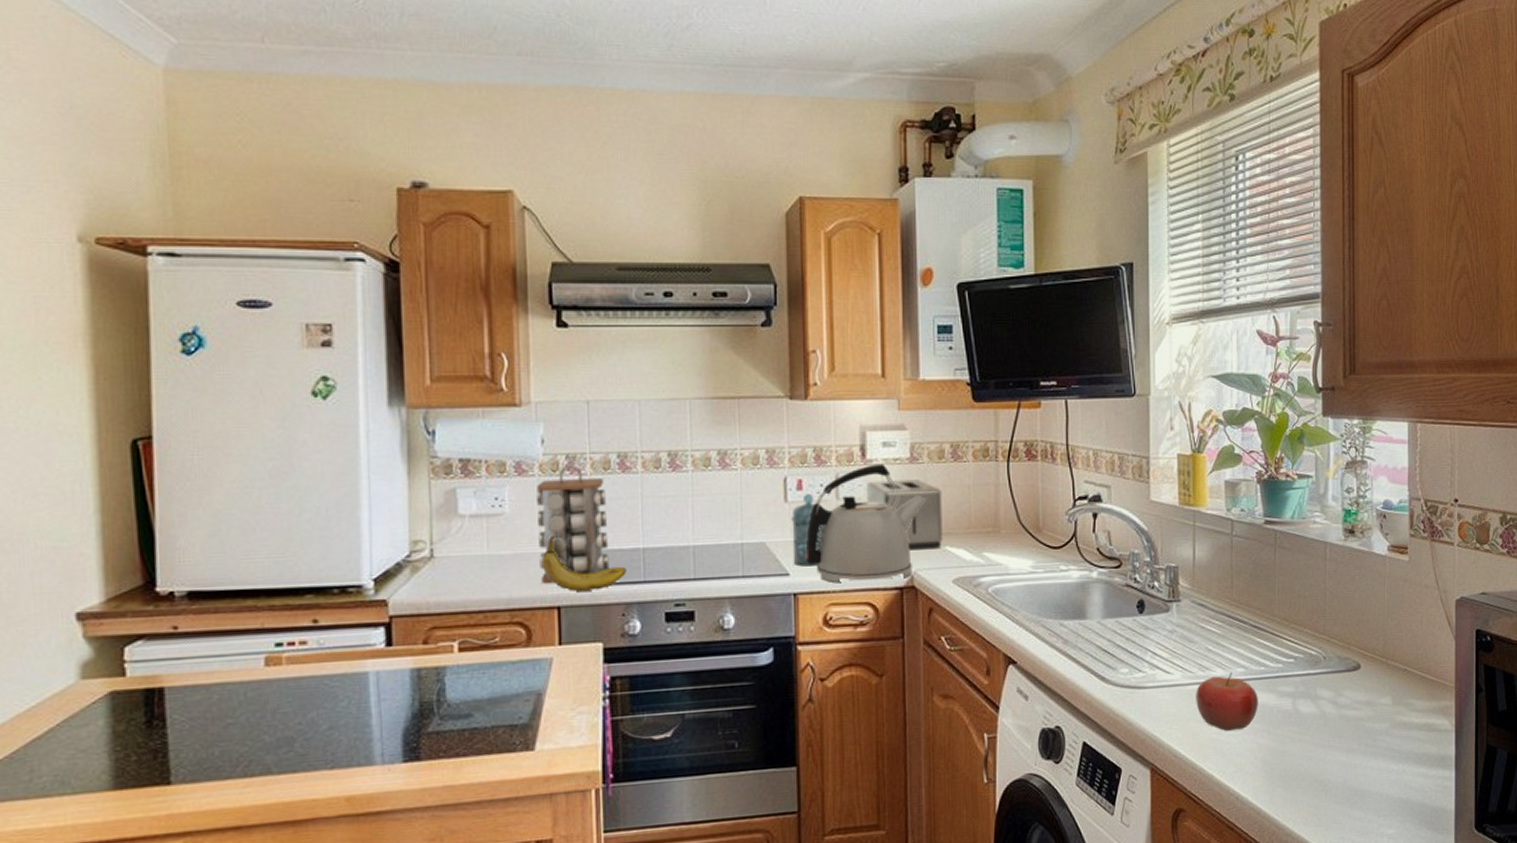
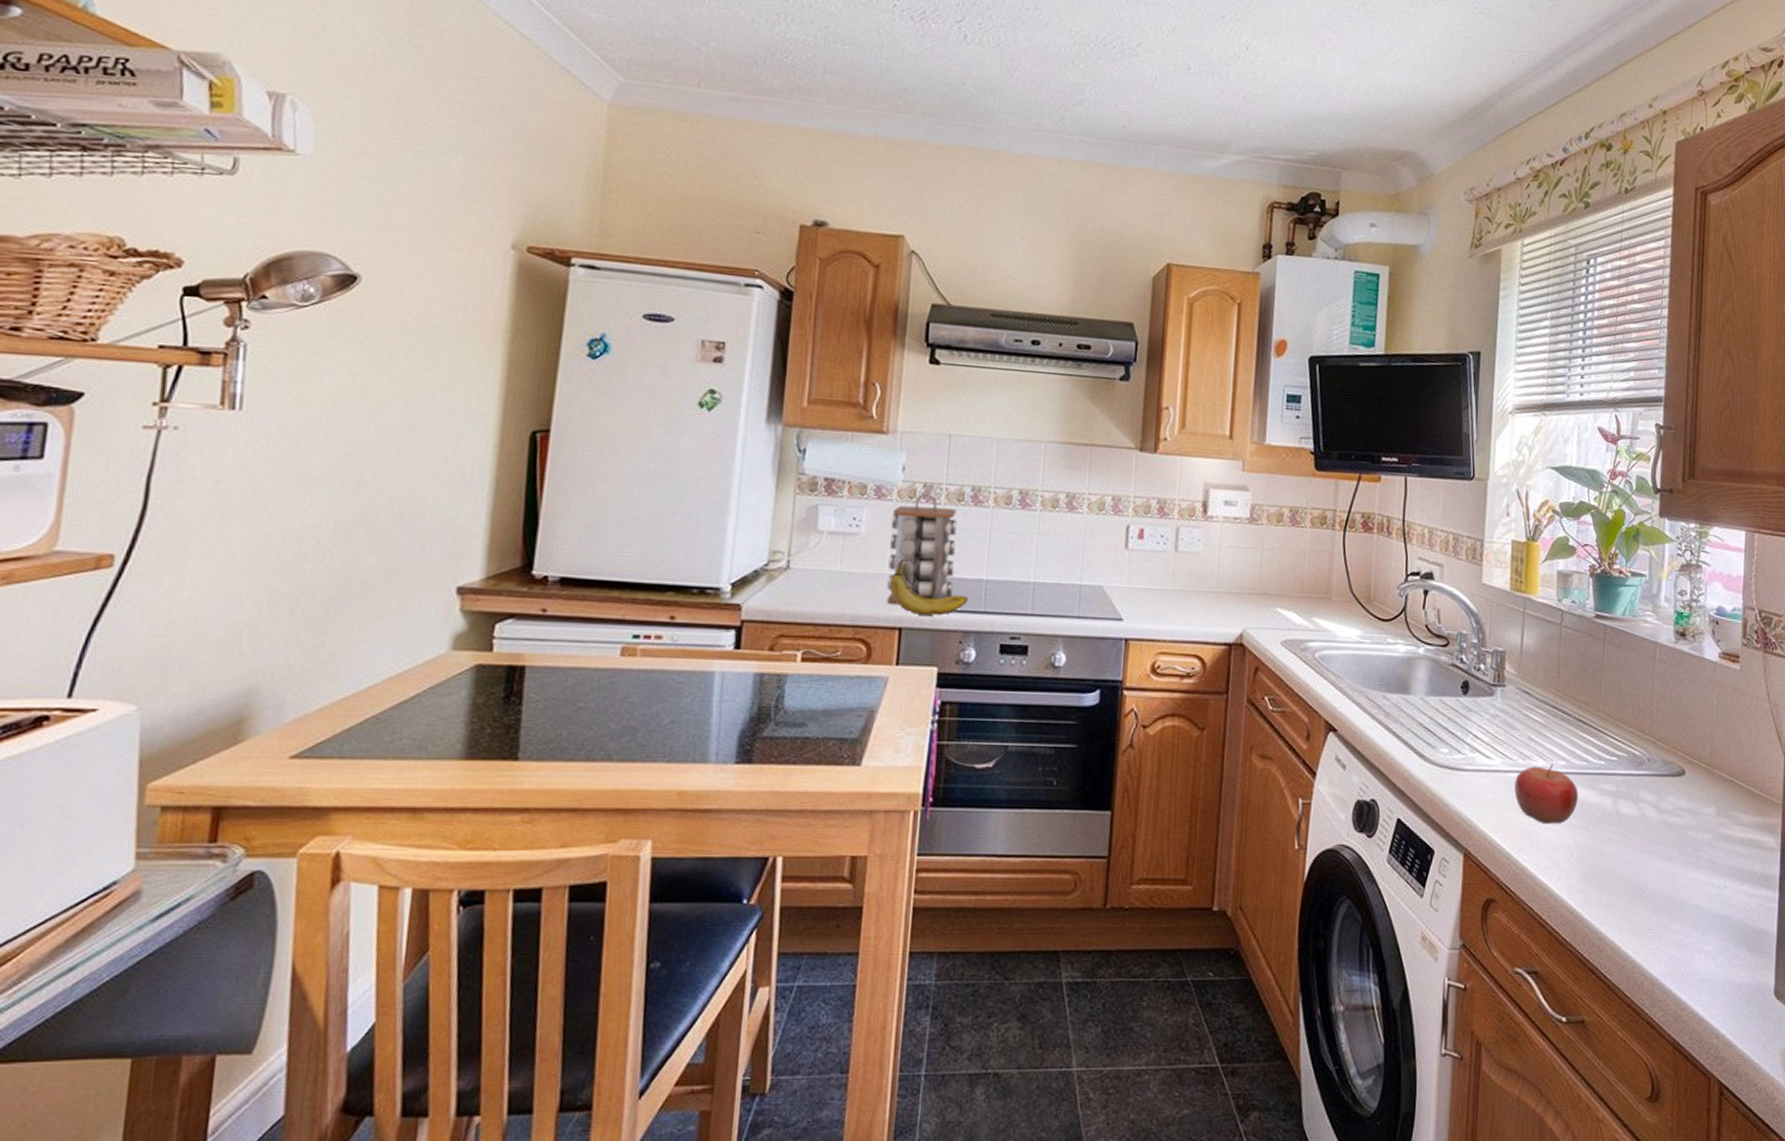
canister: present [790,494,823,567] -> none [1127,543,1160,614]
kettle: present [805,463,926,582] -> none [1139,521,1261,635]
toaster: present [867,479,943,550] -> none [1204,537,1278,608]

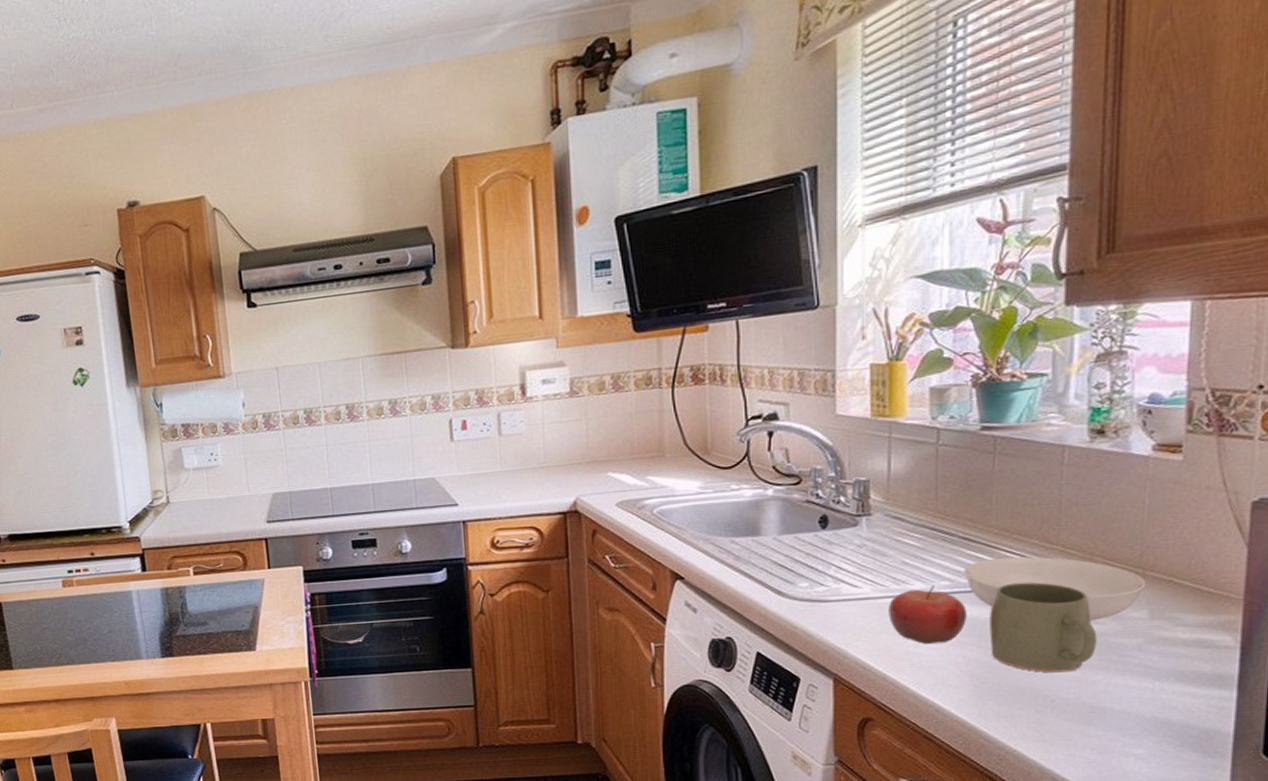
spice rack: present [887,493,958,606] -> none [241,422,304,521]
fruit: present [888,558,968,616] -> none [249,480,318,526]
bowl: none [1576,742,1714,813] -> present [963,556,1147,621]
mug: none [1595,769,1678,863] -> present [989,582,1097,673]

